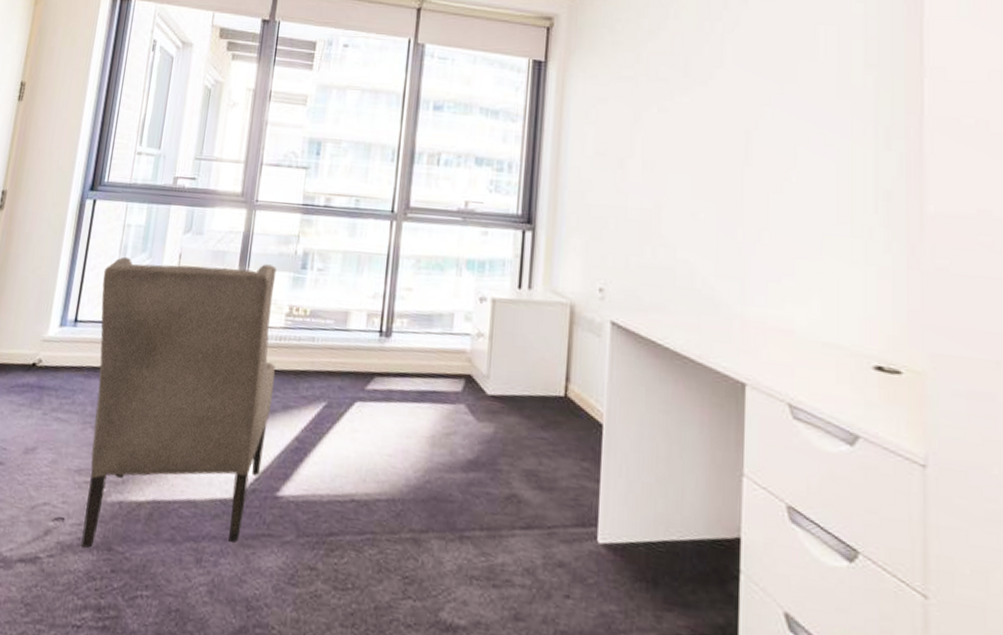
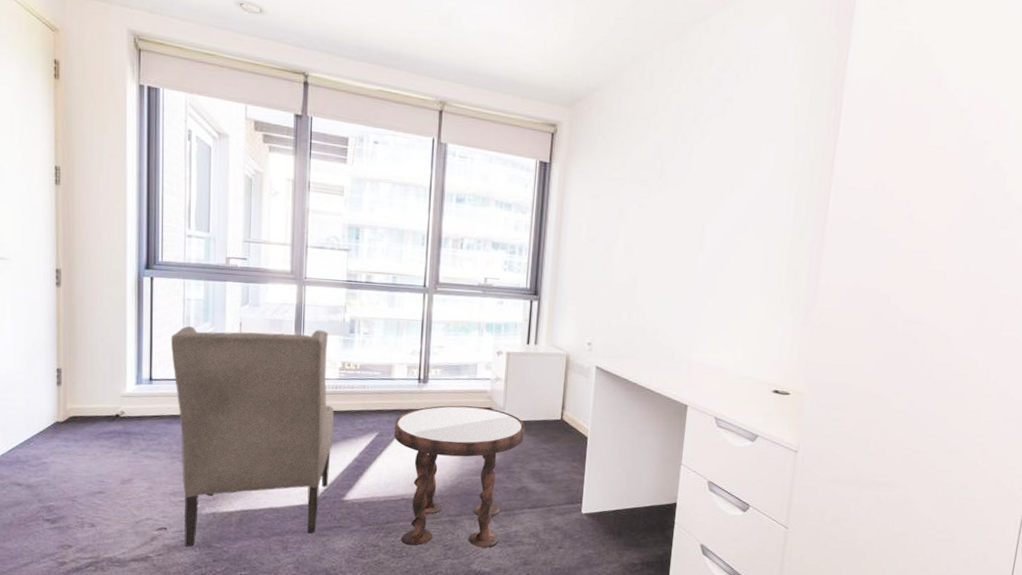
side table: none [345,368,516,587] -> present [394,405,525,548]

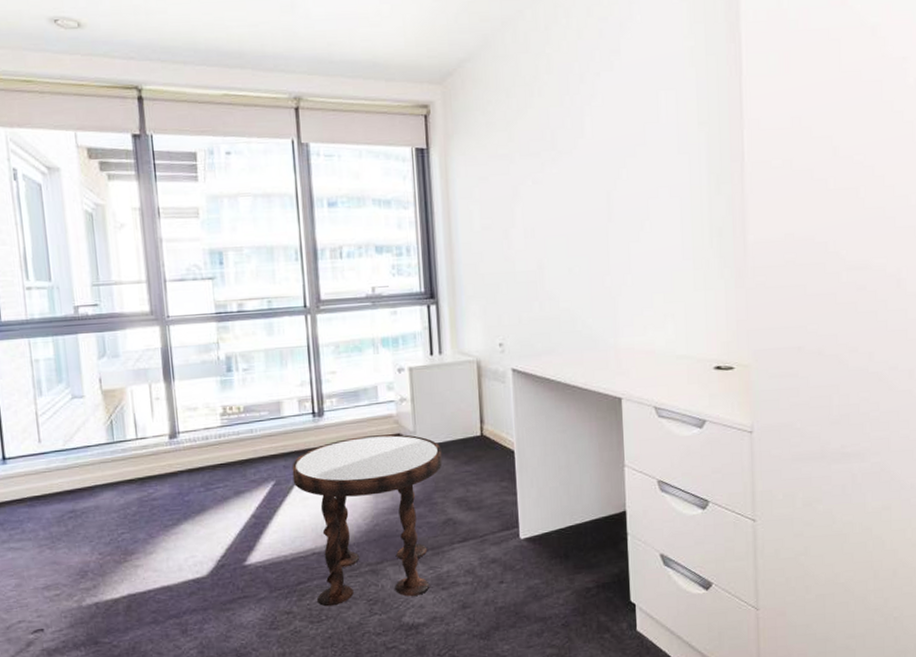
armchair: present [170,326,335,547] -> none [21,373,226,648]

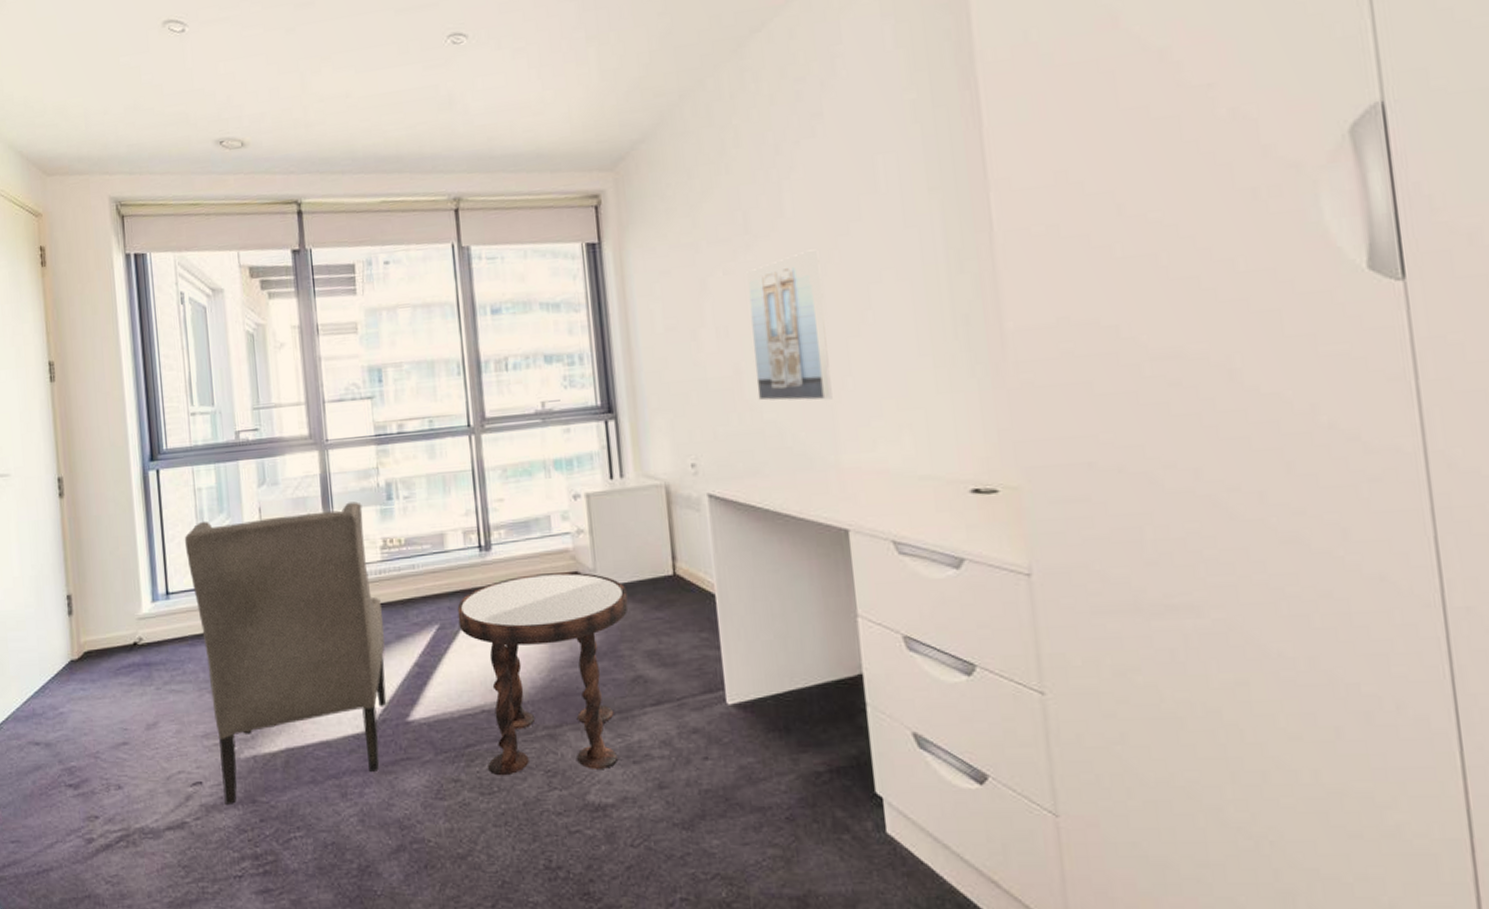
armchair: none [21,373,226,648] -> present [184,501,387,806]
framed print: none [552,167,615,293] -> present [746,249,833,401]

